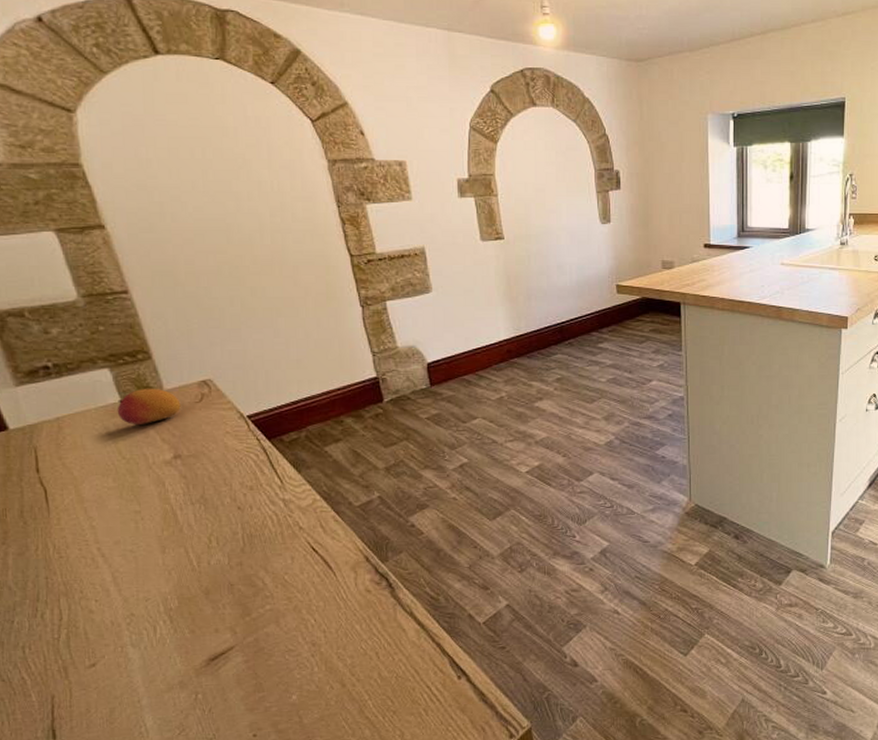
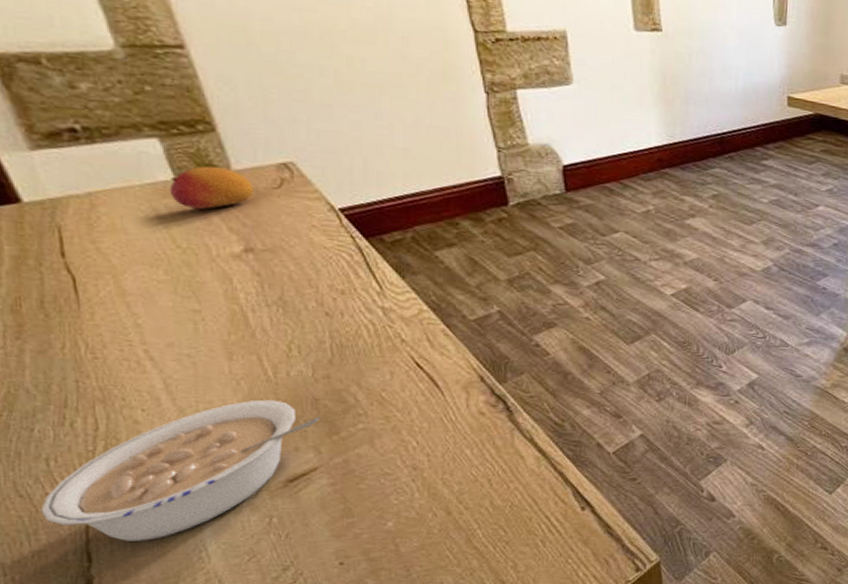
legume: none [18,586,236,719] -> present [40,399,322,541]

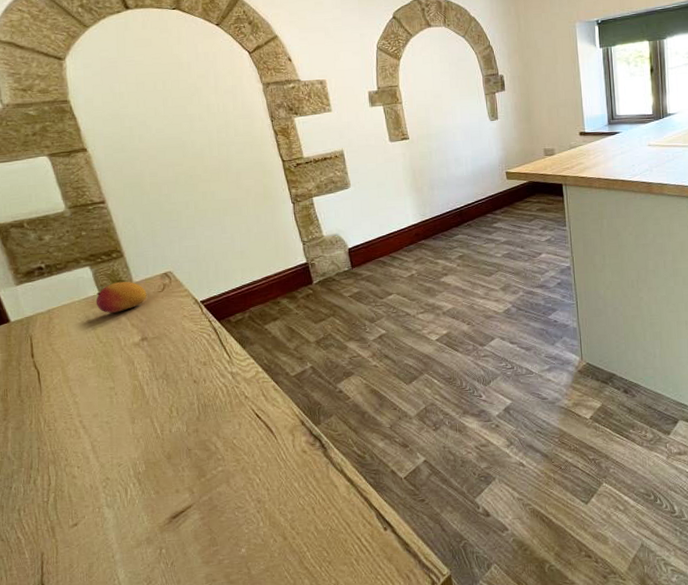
legume: present [40,399,322,541] -> none [14,452,193,573]

